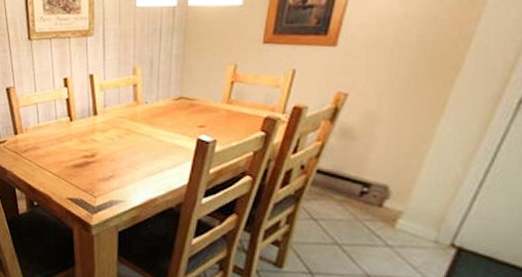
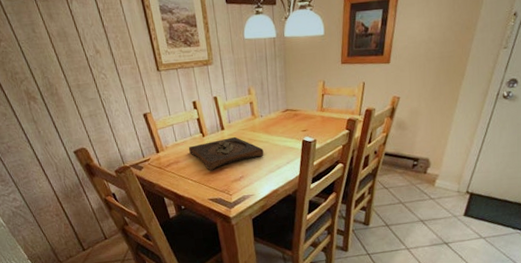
wooden tray: none [51,124,144,163] -> present [188,136,264,170]

